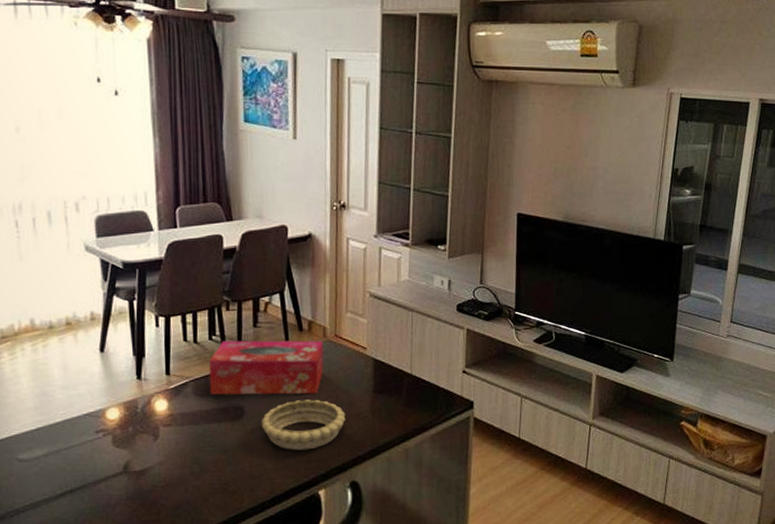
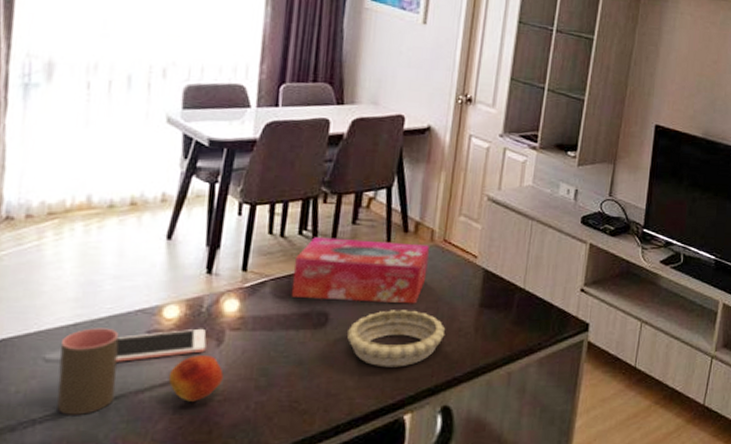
cup: none [28,430,78,504] -> present [57,328,120,415]
cell phone: none [73,426,145,459] -> present [115,328,207,362]
fruit: none [118,449,163,489] -> present [168,355,224,402]

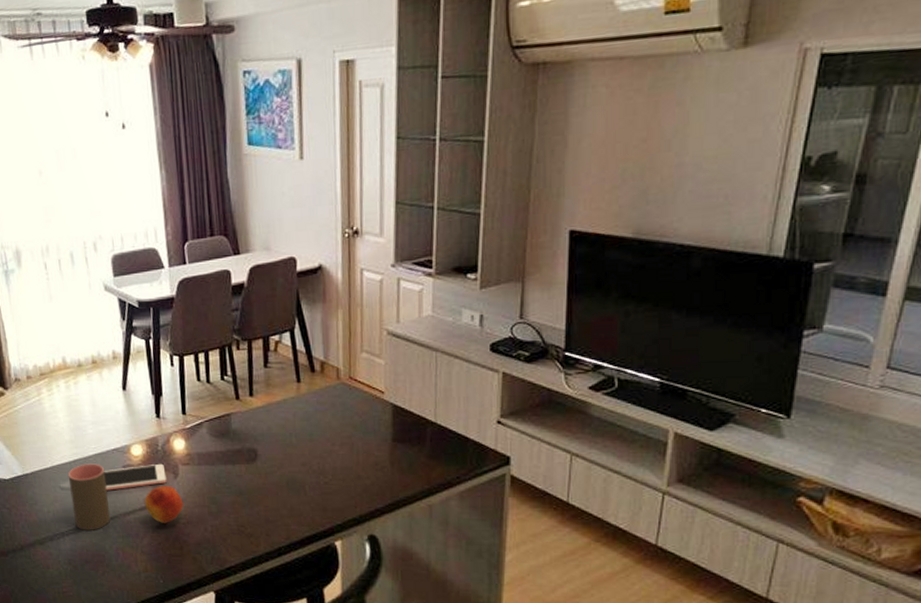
tissue box: present [291,237,429,304] -> none [221,381,338,440]
decorative bowl: present [346,310,446,368] -> none [274,445,363,498]

